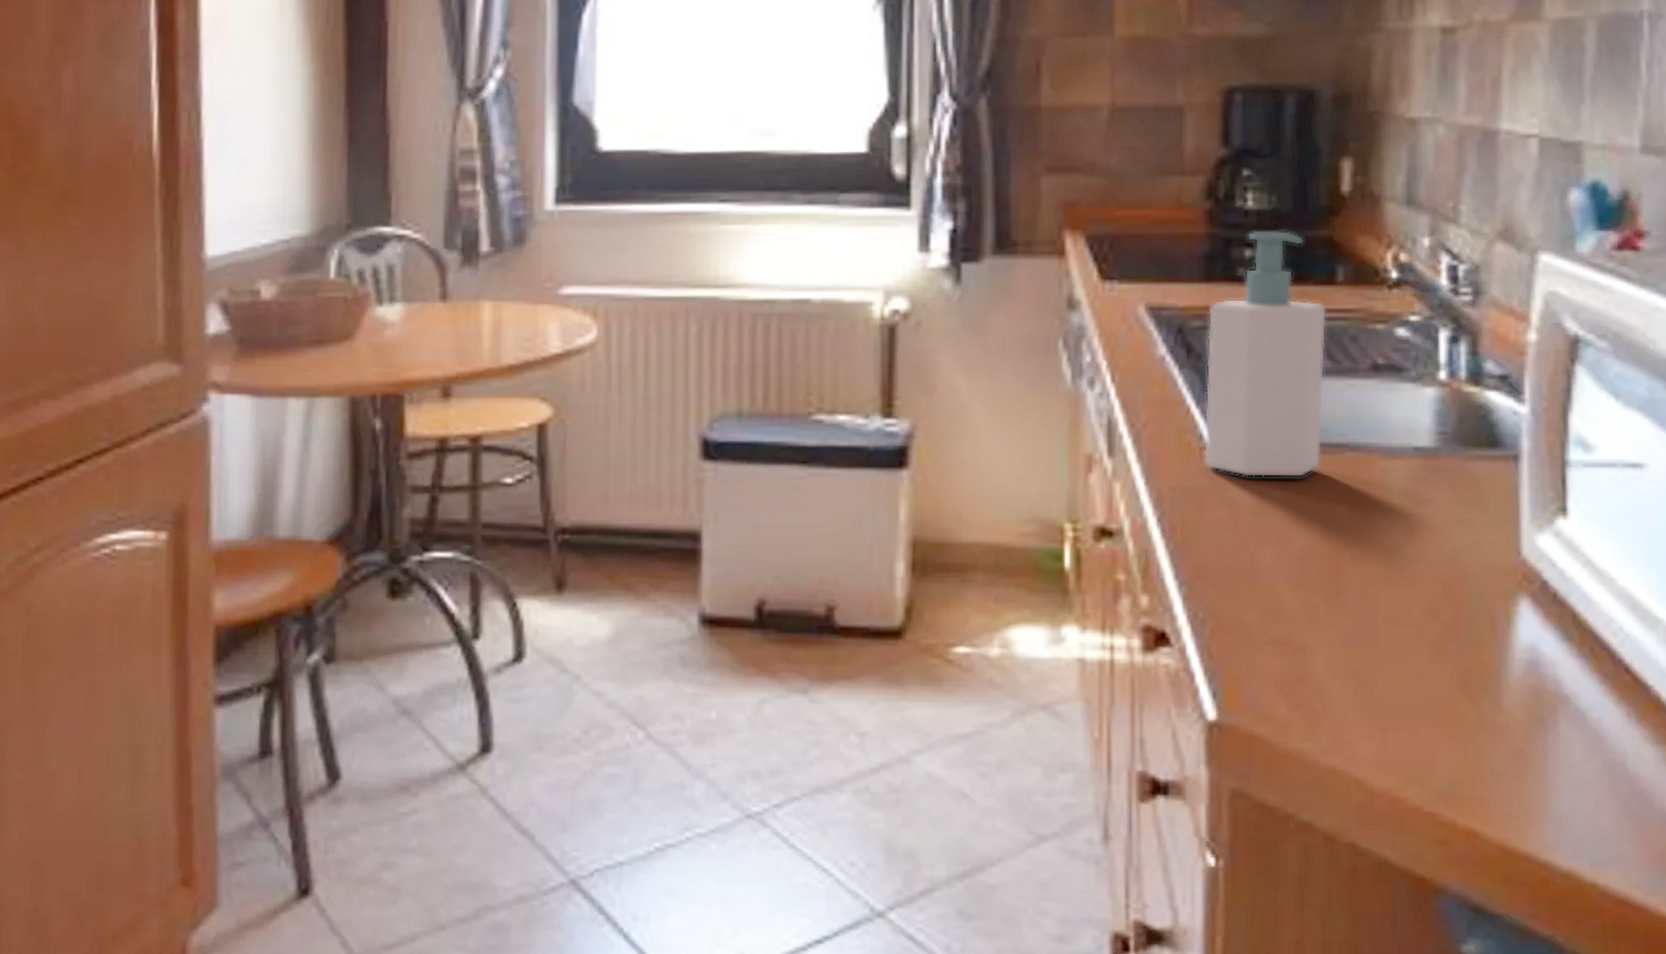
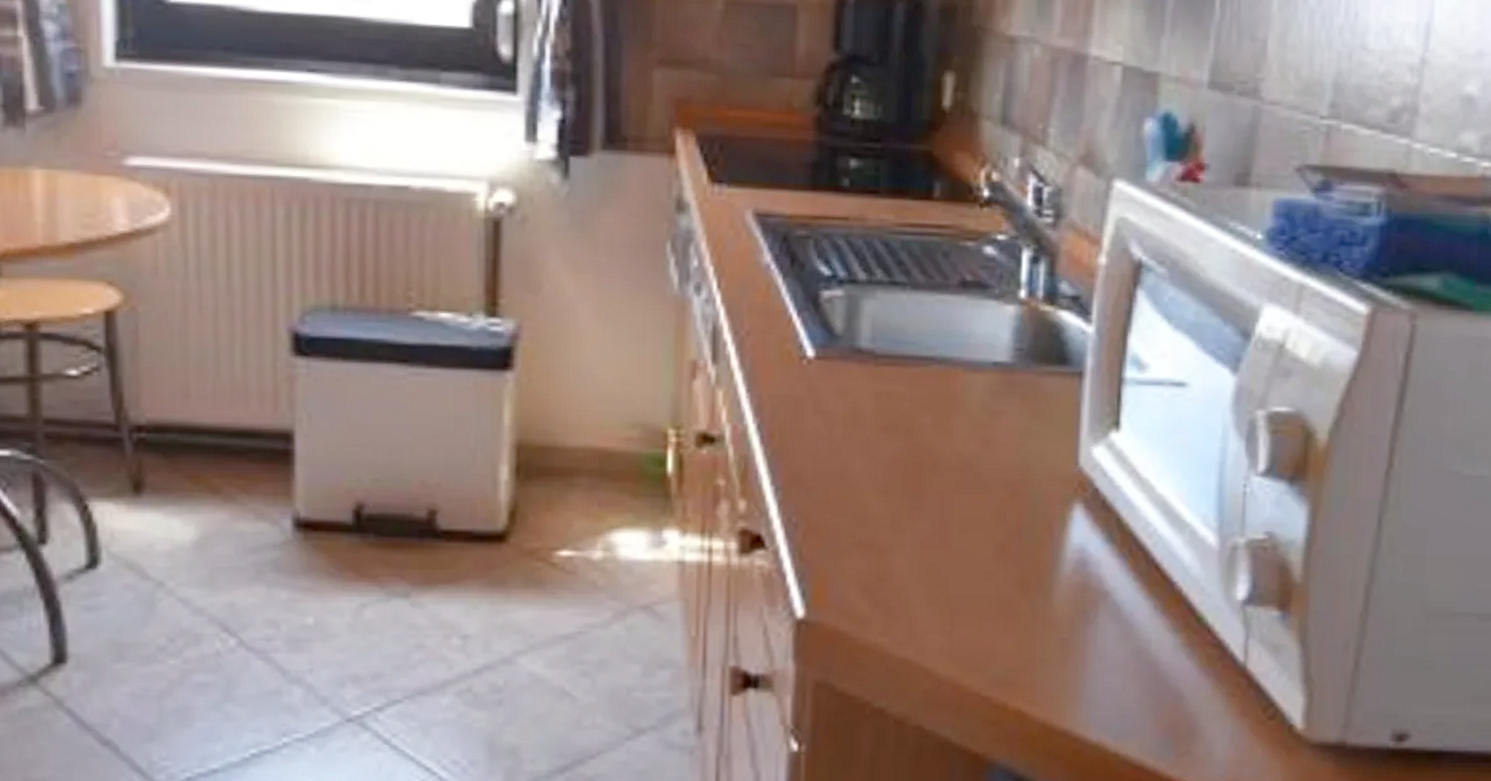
soap bottle: present [1203,230,1328,478] -> none [802,141,924,389]

